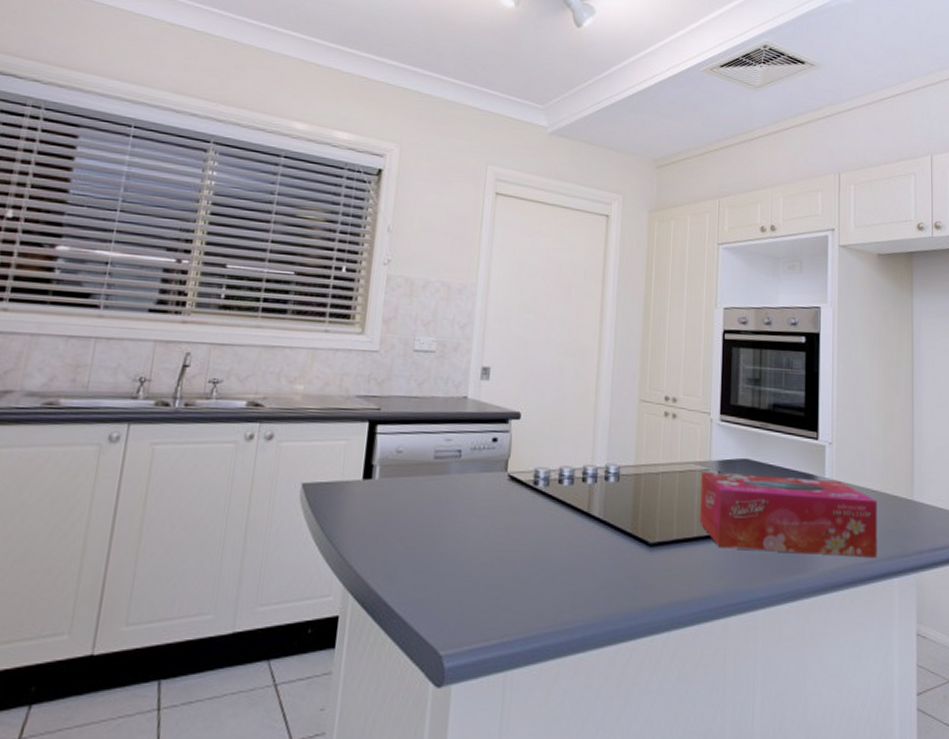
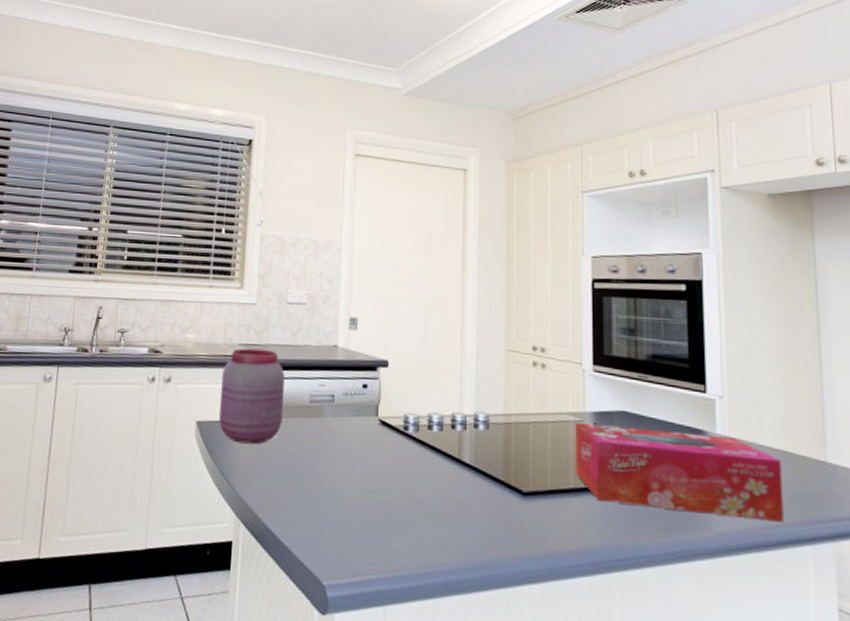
jar: none [329,400,408,507] -> present [219,348,285,445]

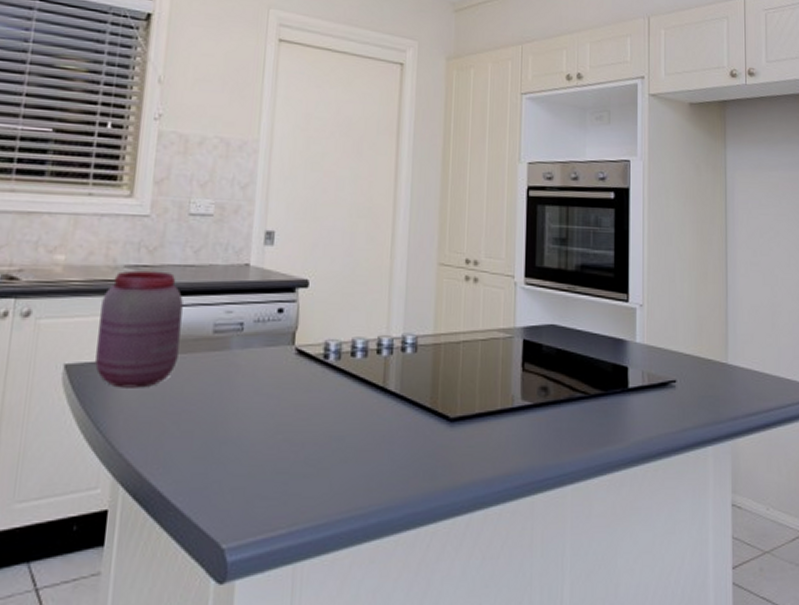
tissue box: present [575,423,784,522] -> none [504,340,691,426]

